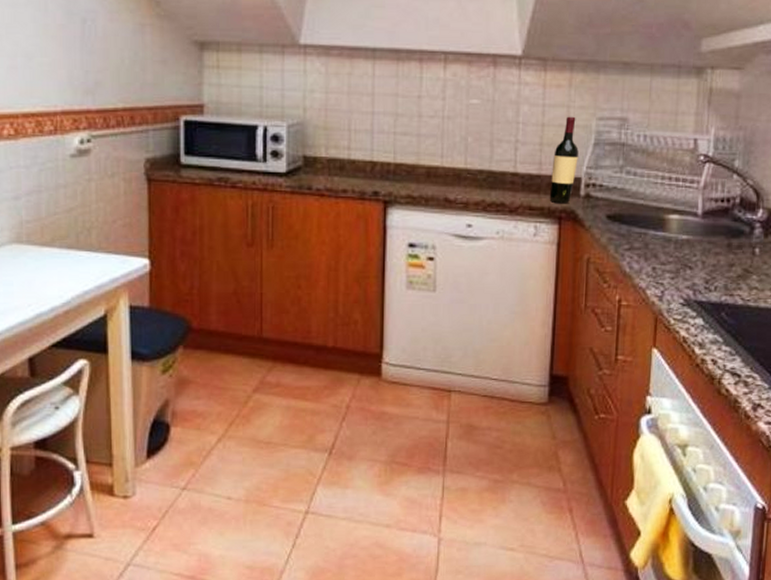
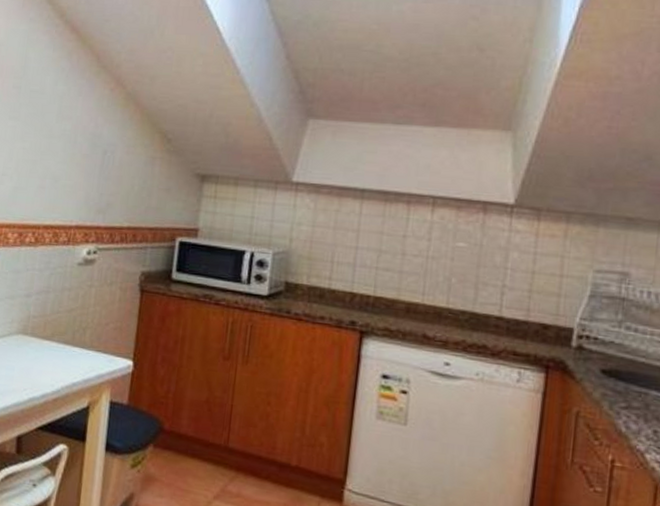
wine bottle: present [549,116,579,204] -> none [536,266,572,353]

